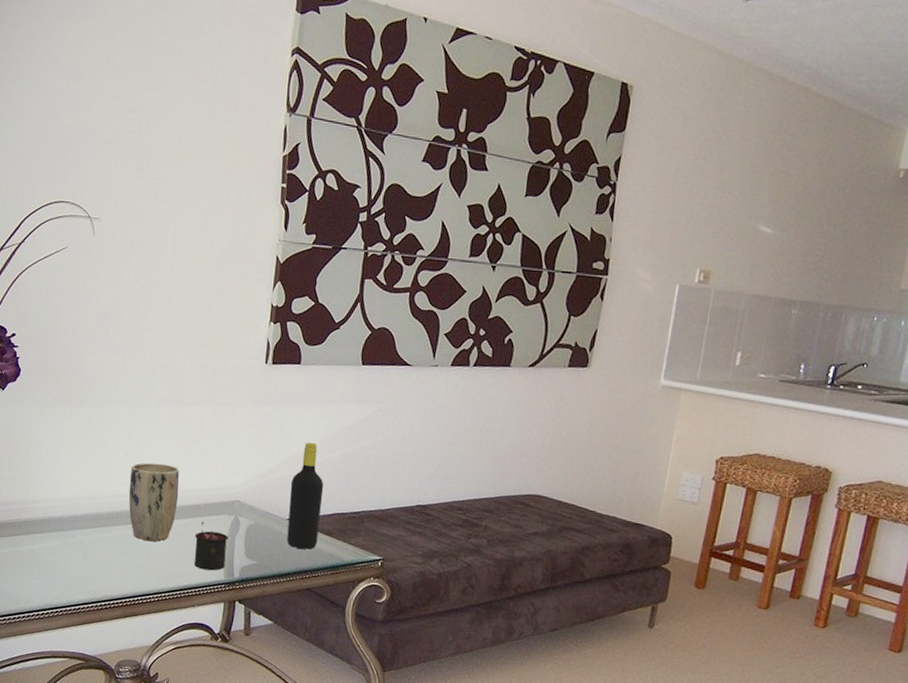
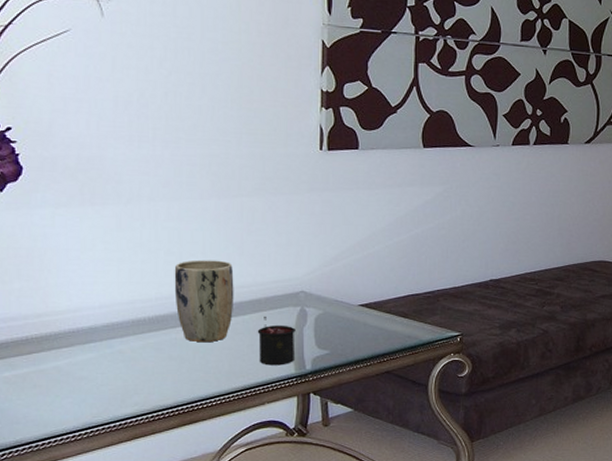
bottle: present [287,442,324,550] -> none [359,226,395,333]

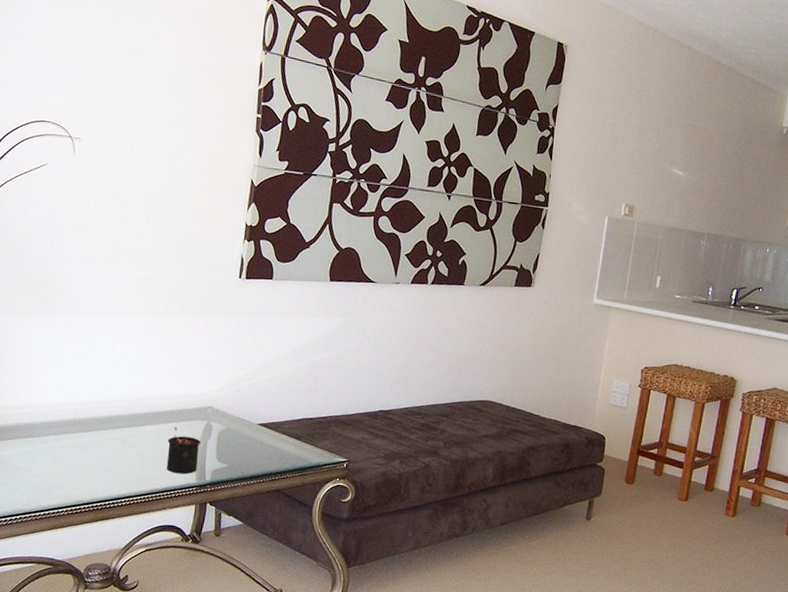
plant pot: present [174,260,234,342] -> none [102,370,154,447]

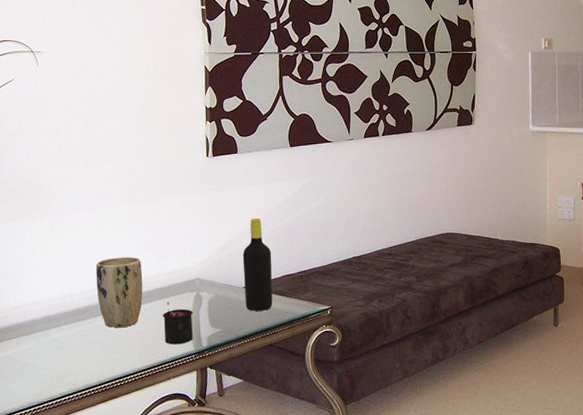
plant pot: none [102,370,154,447] -> present [95,256,143,328]
bottle: none [257,351,294,453] -> present [242,218,273,311]

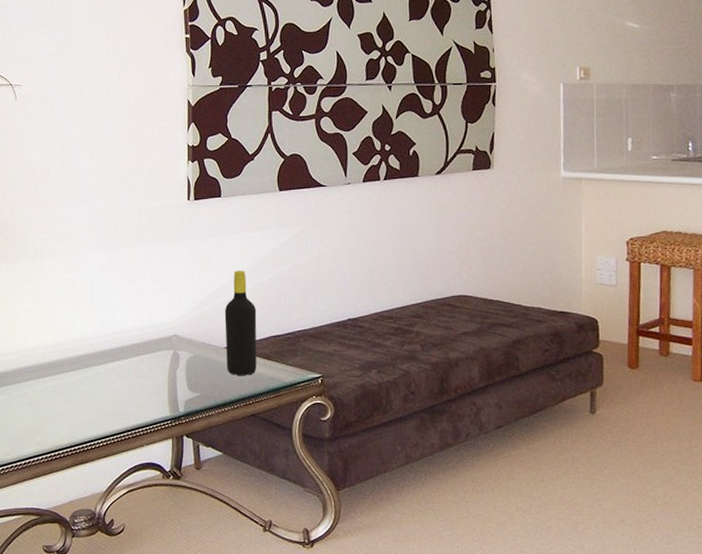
plant pot: present [95,256,143,328] -> none [68,308,117,385]
candle: present [162,302,193,345] -> none [137,360,170,408]

